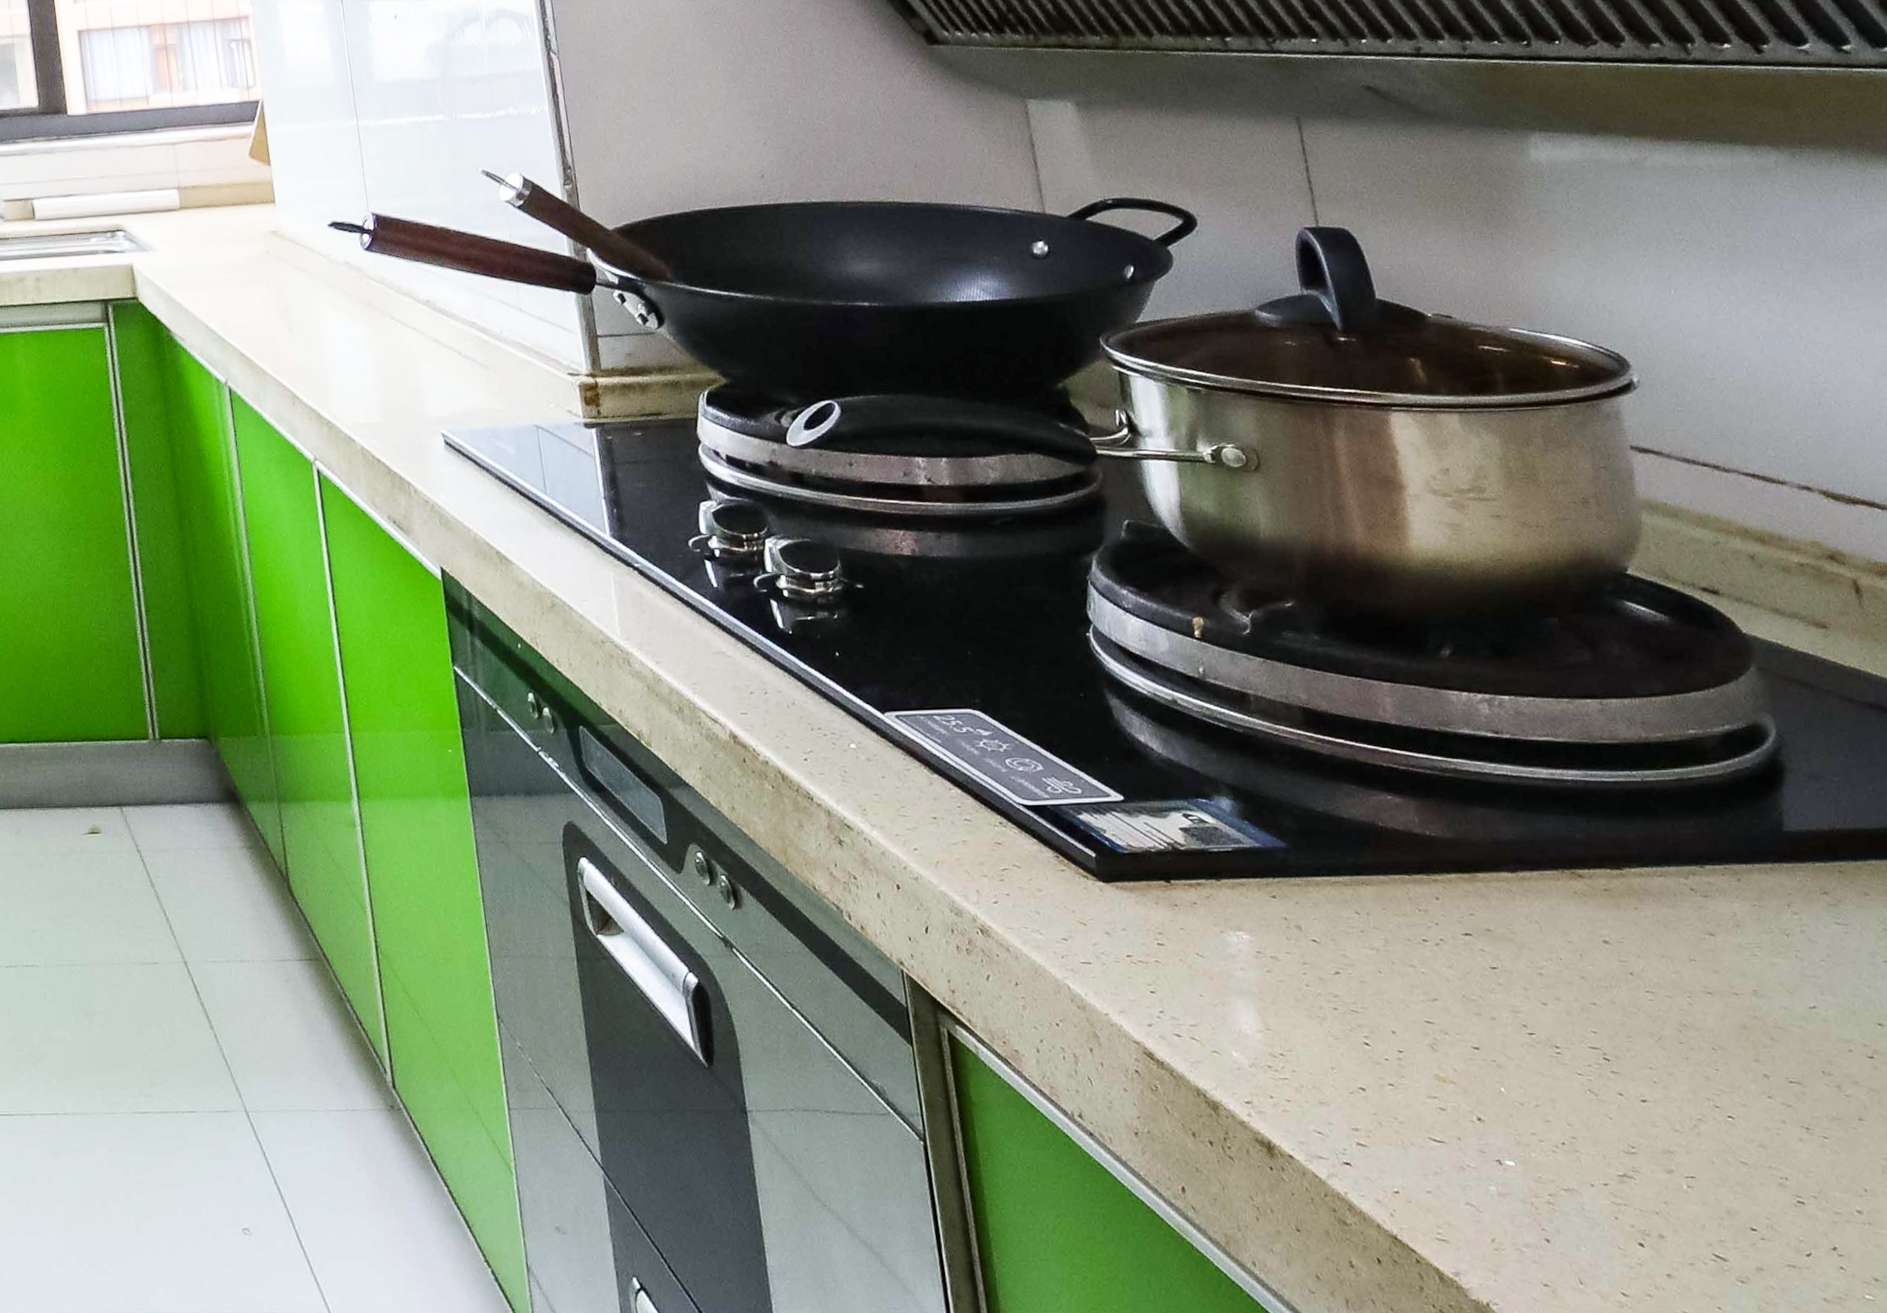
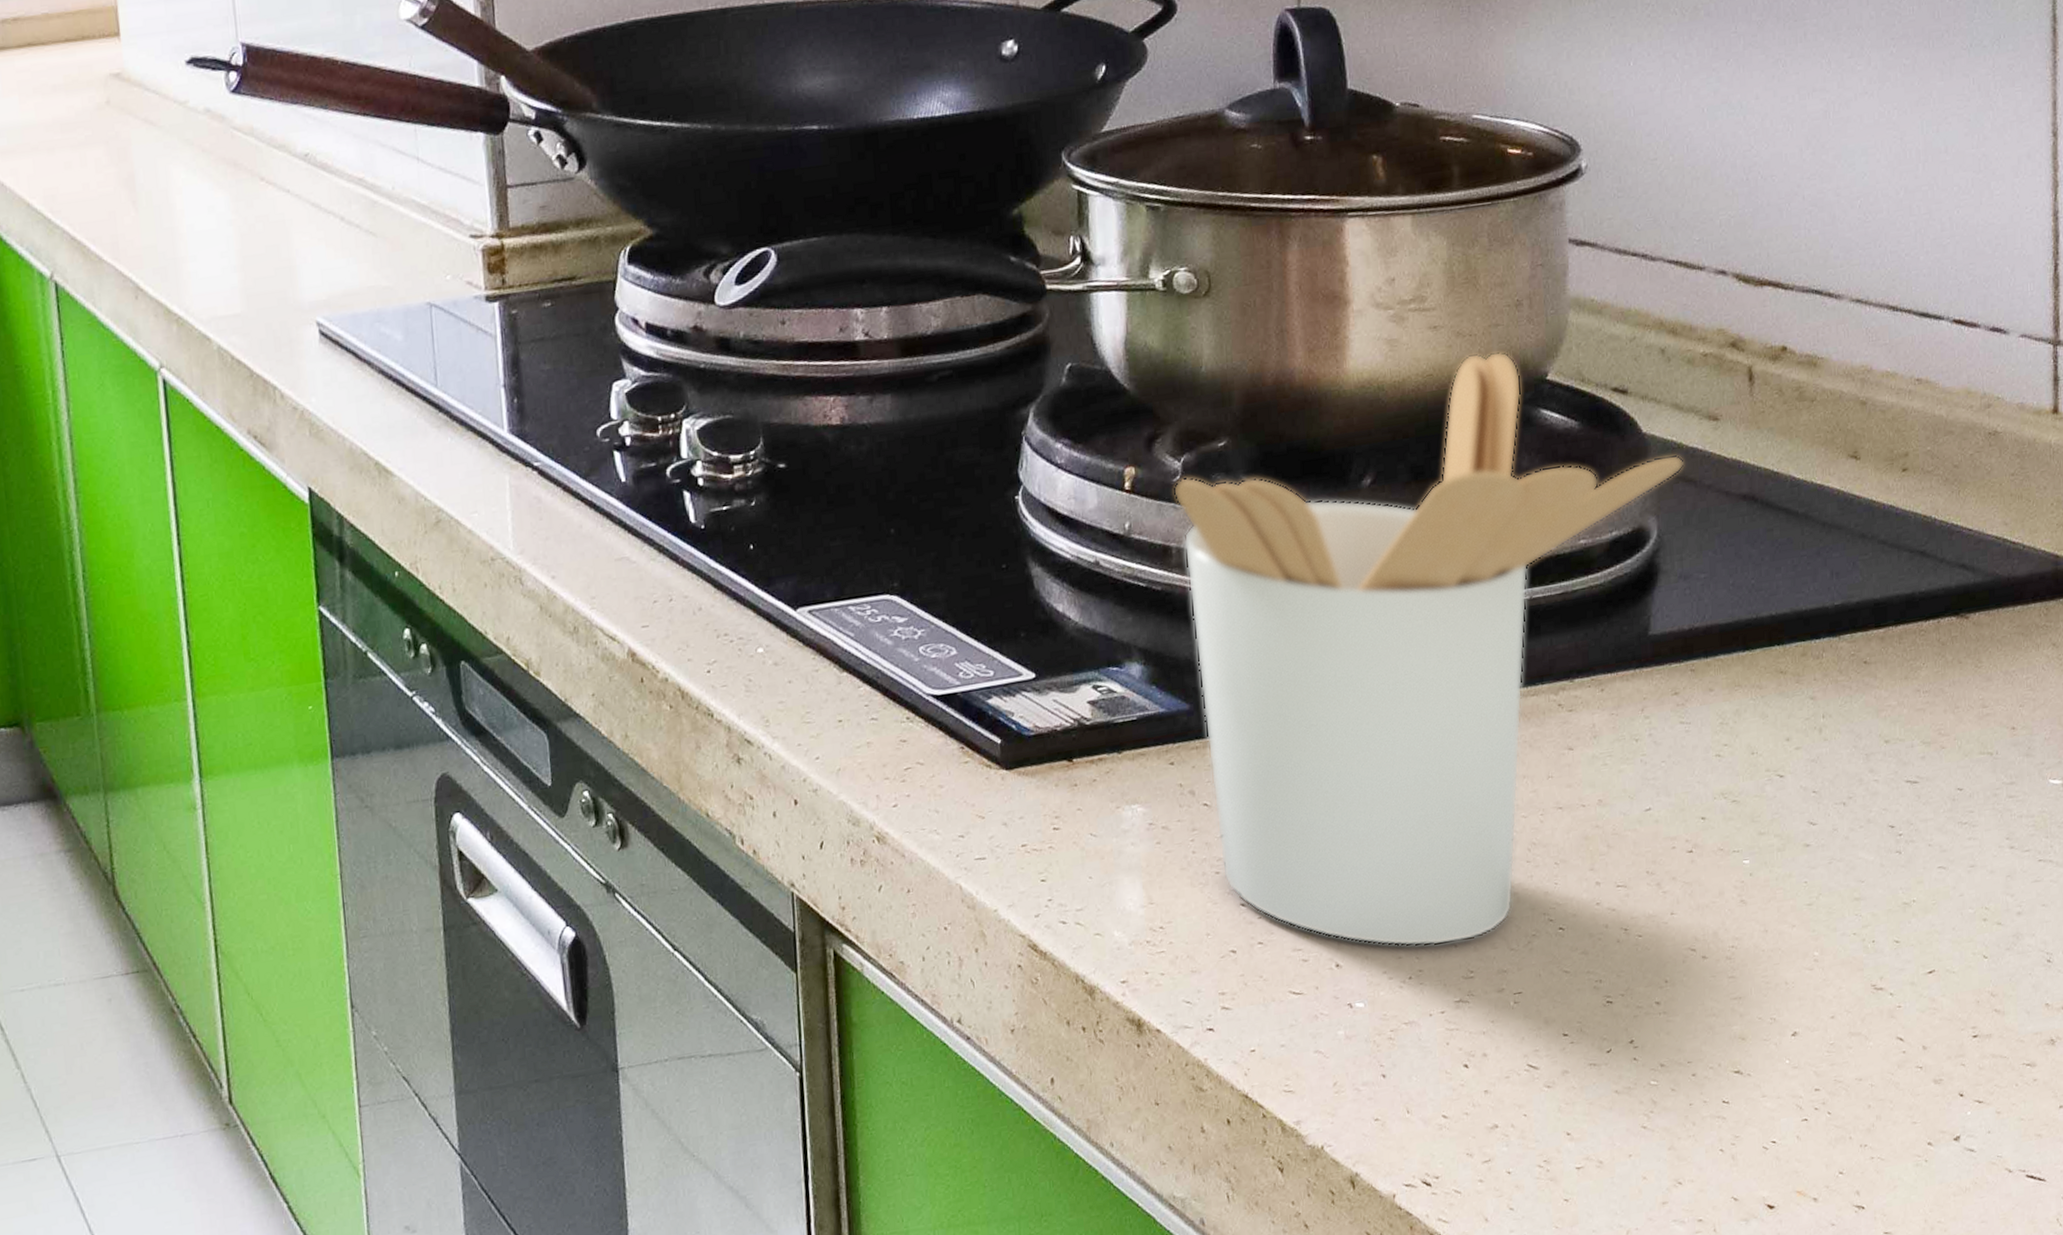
utensil holder: none [1243,543,1796,1115] -> present [1173,351,1685,947]

